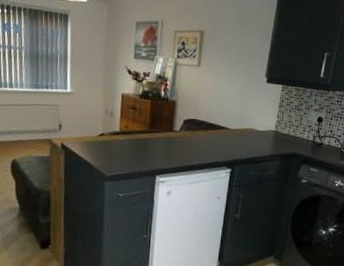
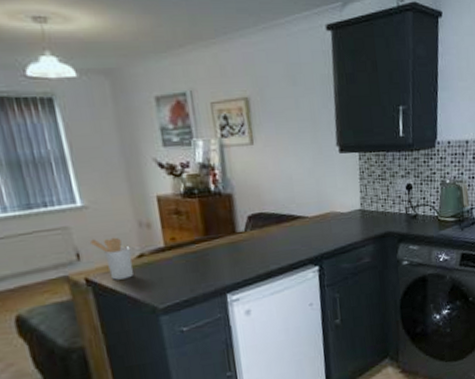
utensil holder: none [69,117,96,149] -> present [89,237,133,280]

